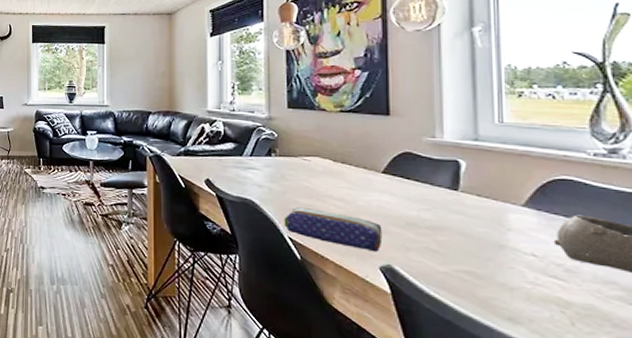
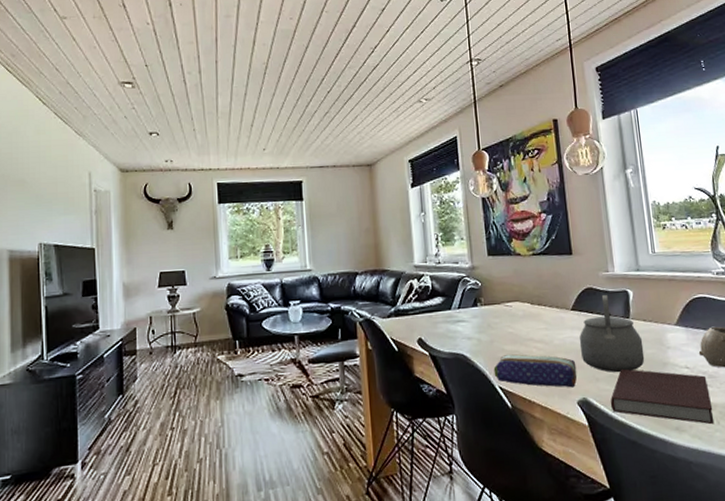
tea kettle: none [388,162,474,247] -> present [579,295,645,373]
notebook: none [423,242,567,325] -> present [611,368,715,425]

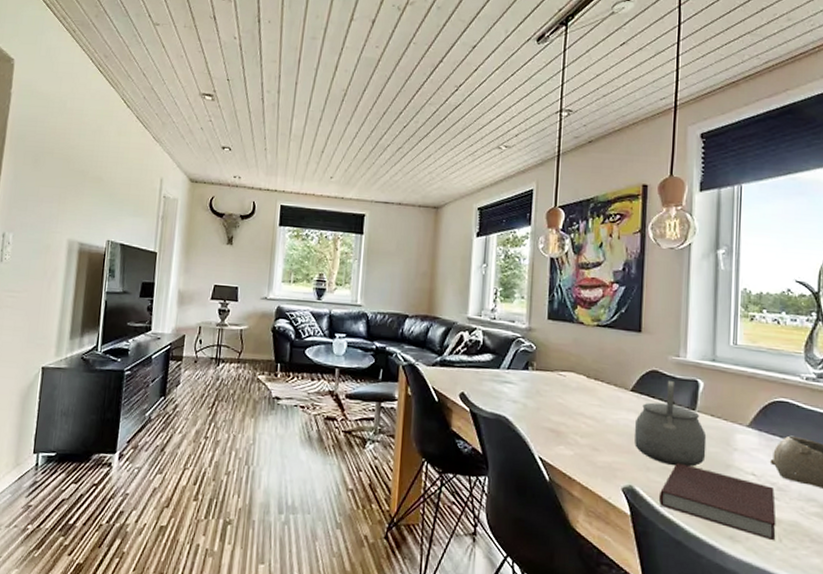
pencil case: present [493,353,577,388] -> none [535,424,627,473]

